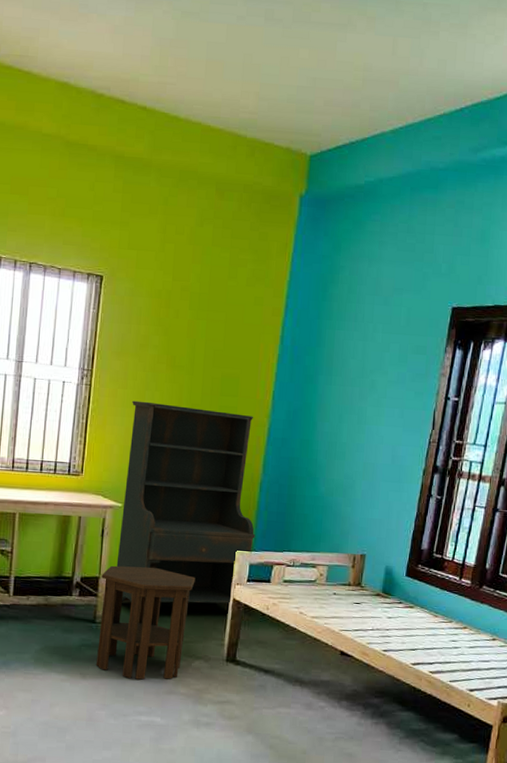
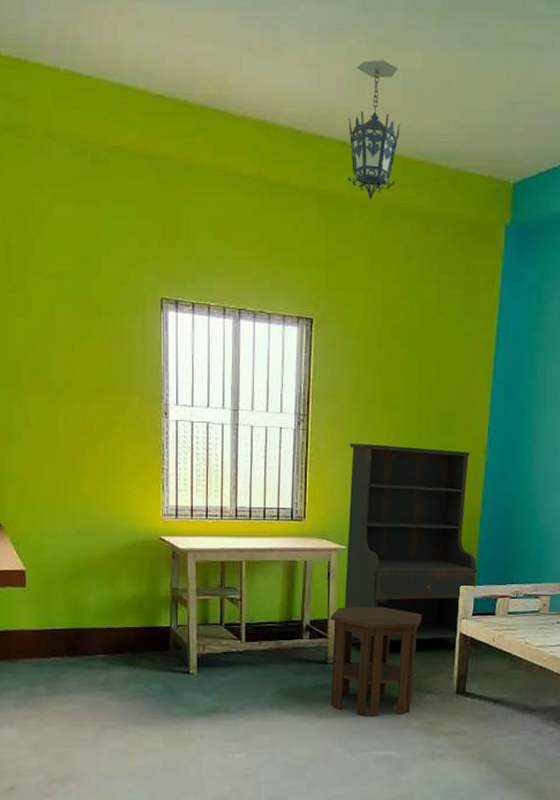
hanging lantern: none [146,31,203,164] -> present [347,60,401,200]

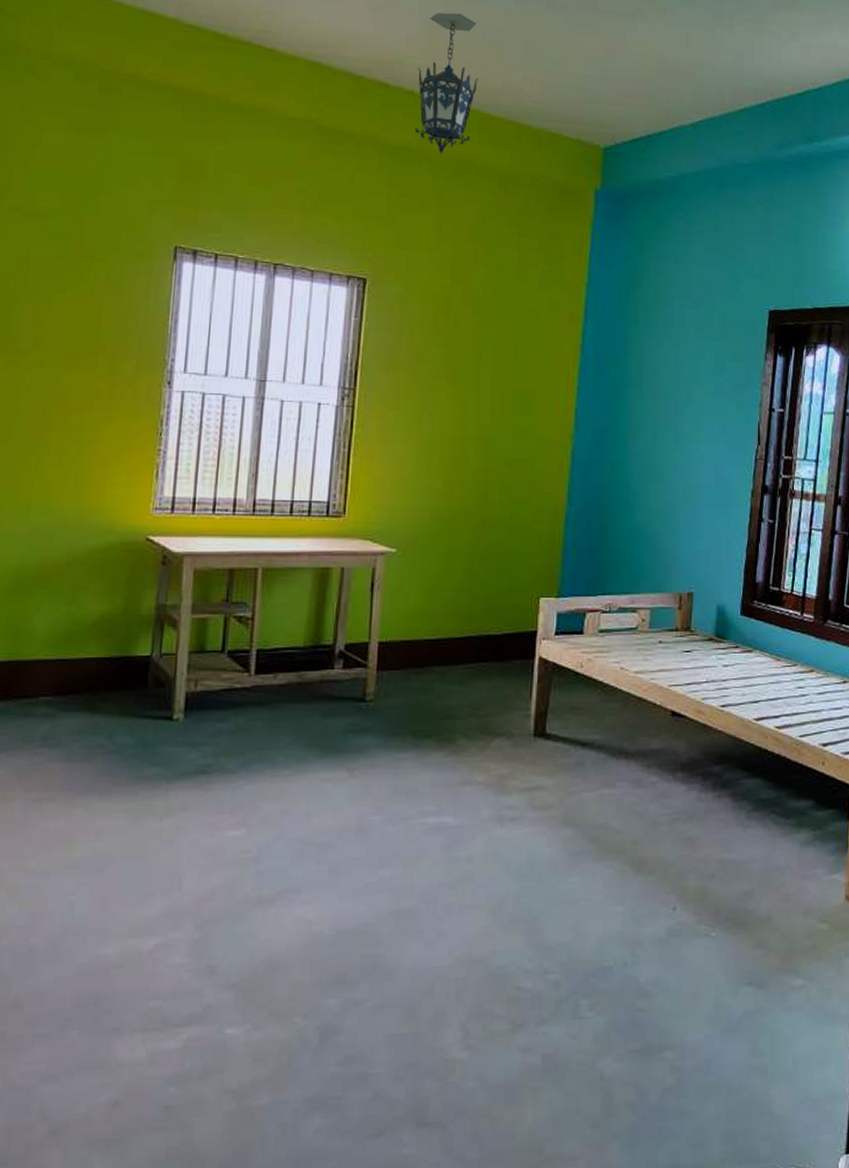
side table: present [330,606,422,716] -> none [366,625,492,770]
bookshelf: present [344,443,478,642] -> none [391,423,562,672]

